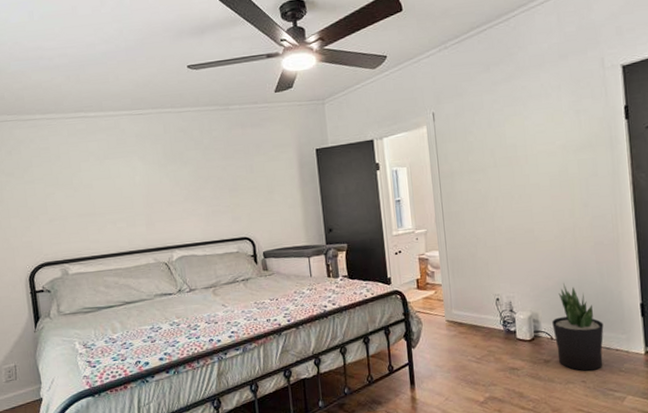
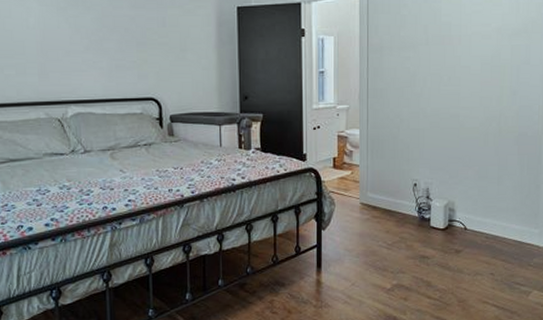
planter: present [552,283,604,371] -> none [467,173,518,264]

